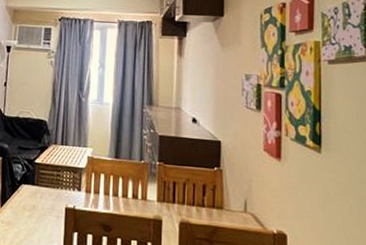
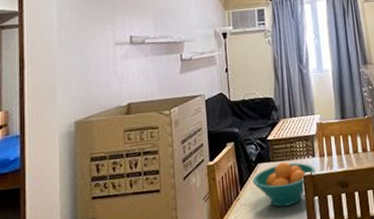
fruit bowl: none [14,188,80,235] -> present [252,161,316,207]

